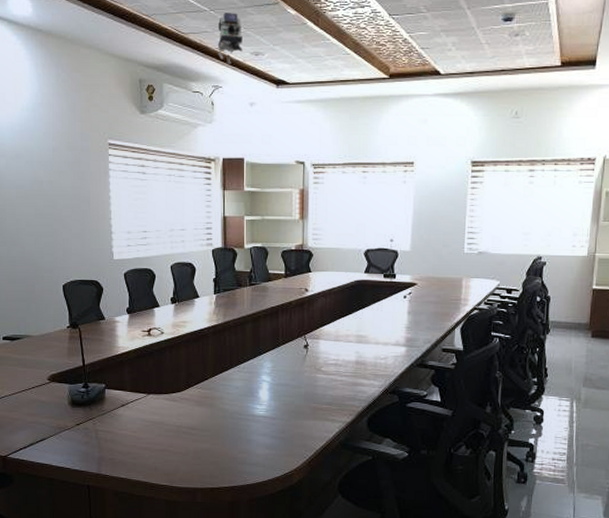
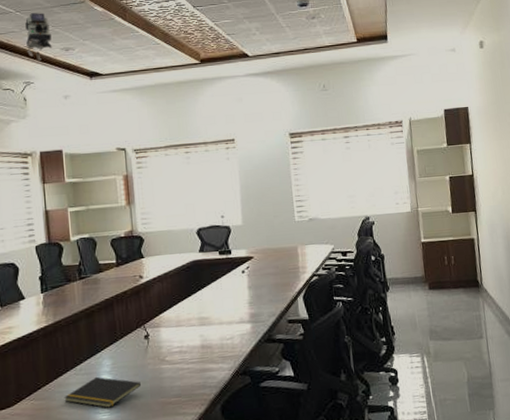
notepad: none [227,376,297,405] -> present [64,376,142,408]

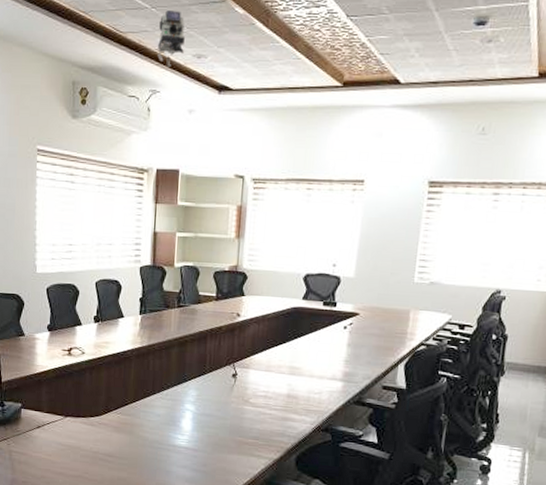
notepad: present [64,376,142,408] -> none [148,404,222,436]

